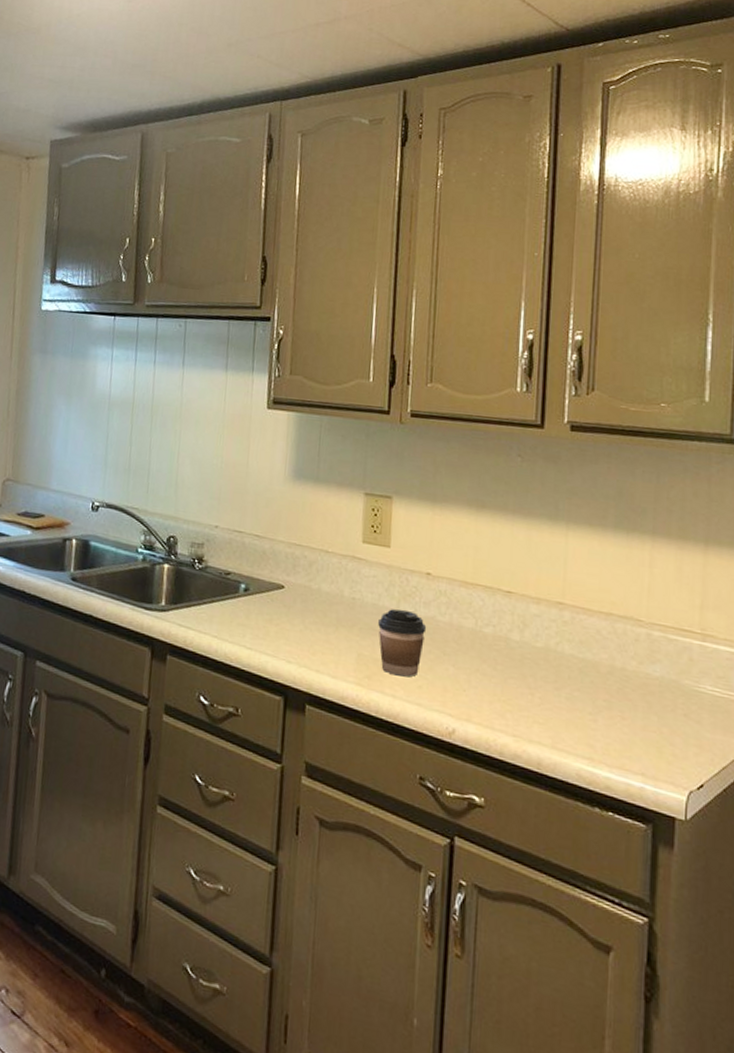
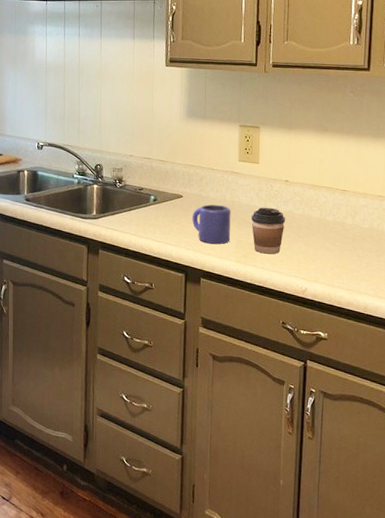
mug: none [296,600,351,658] -> present [192,204,231,244]

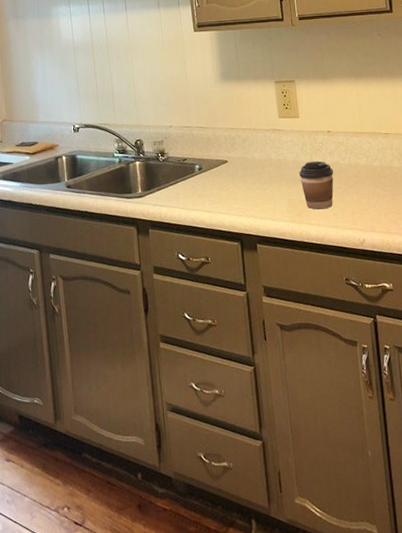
mug: present [192,204,231,244] -> none [240,165,282,207]

